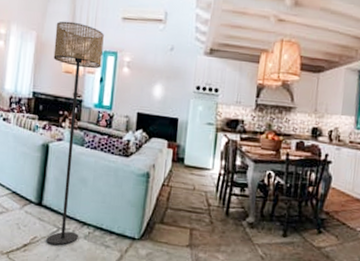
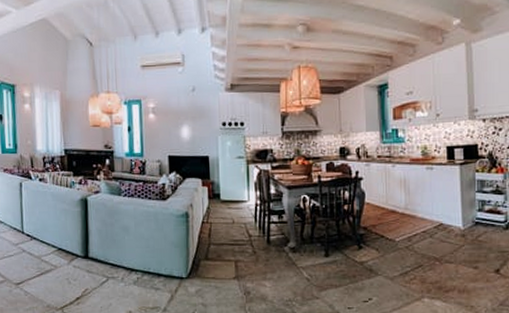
floor lamp: present [46,21,104,246] -> none [77,76,128,295]

